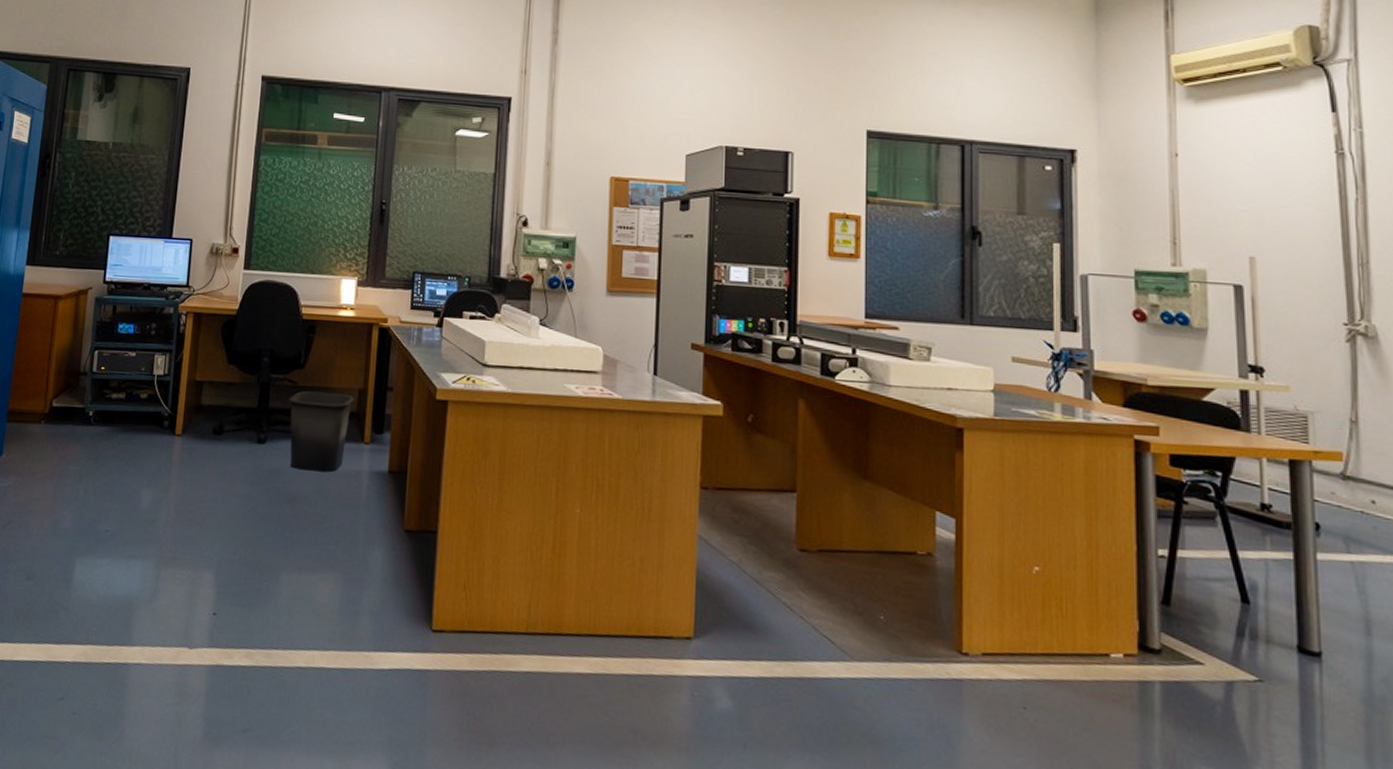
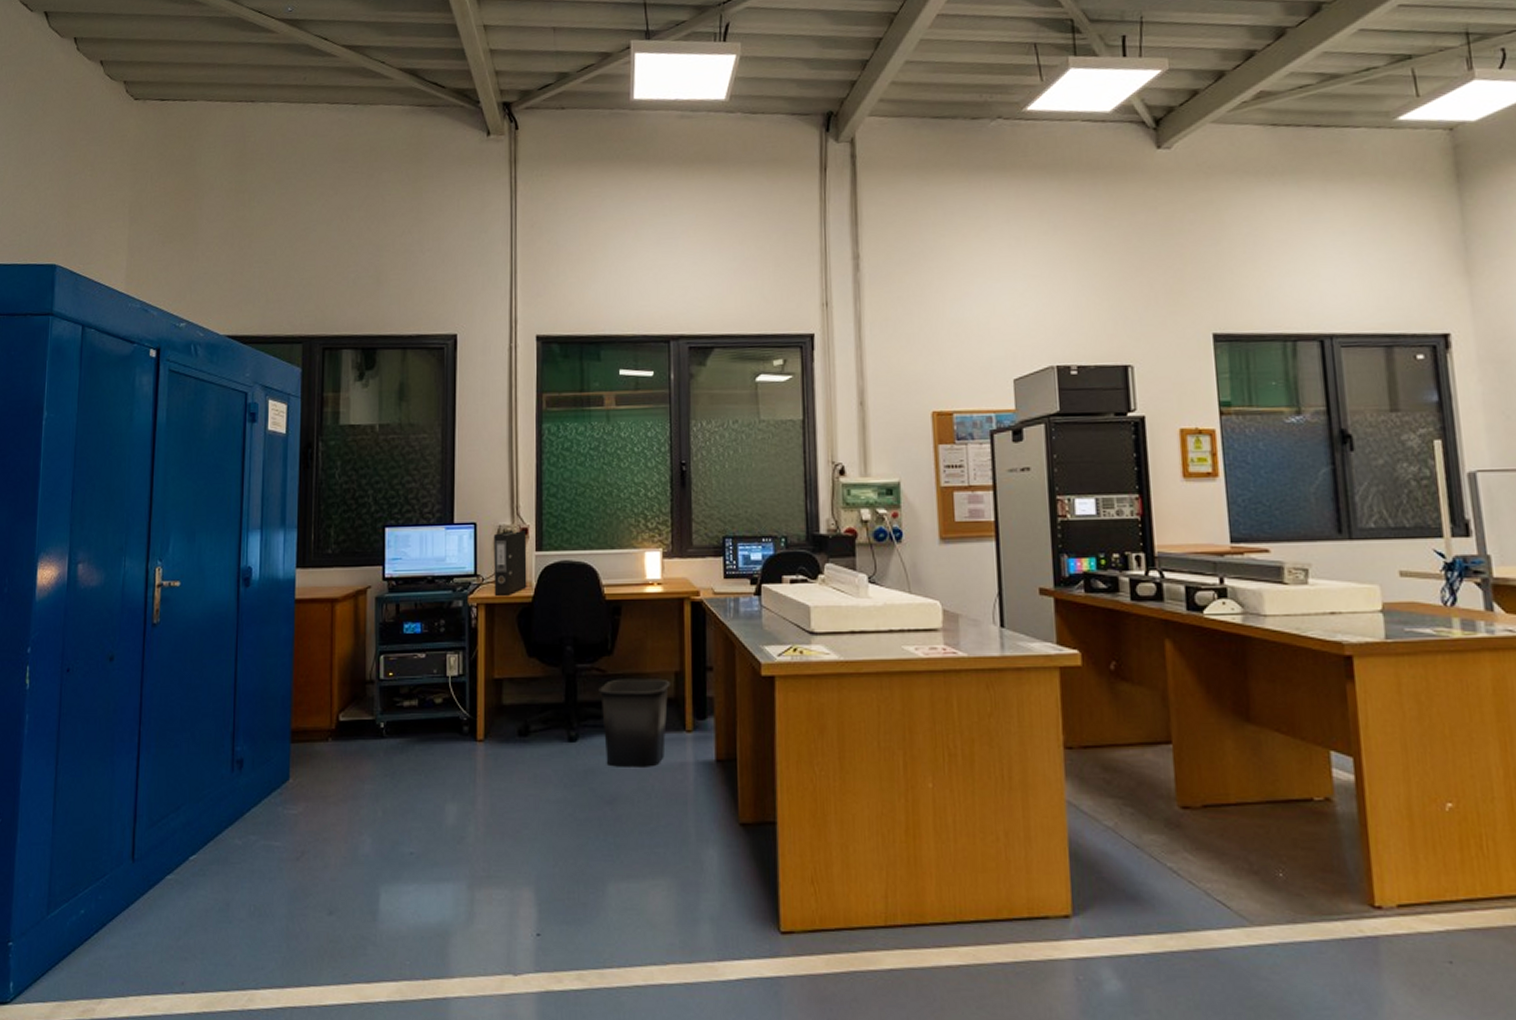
binder: none [203,248,237,308] -> present [493,529,527,597]

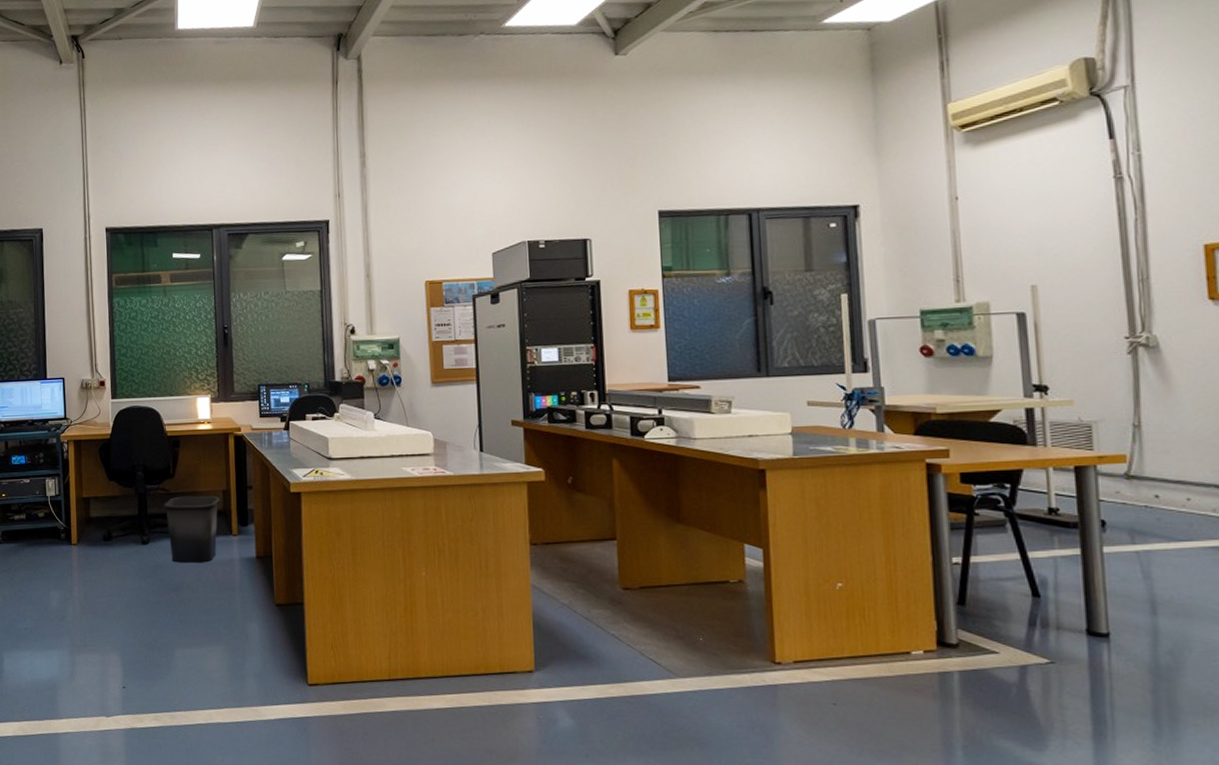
binder: present [493,529,527,597] -> none [78,382,106,435]

